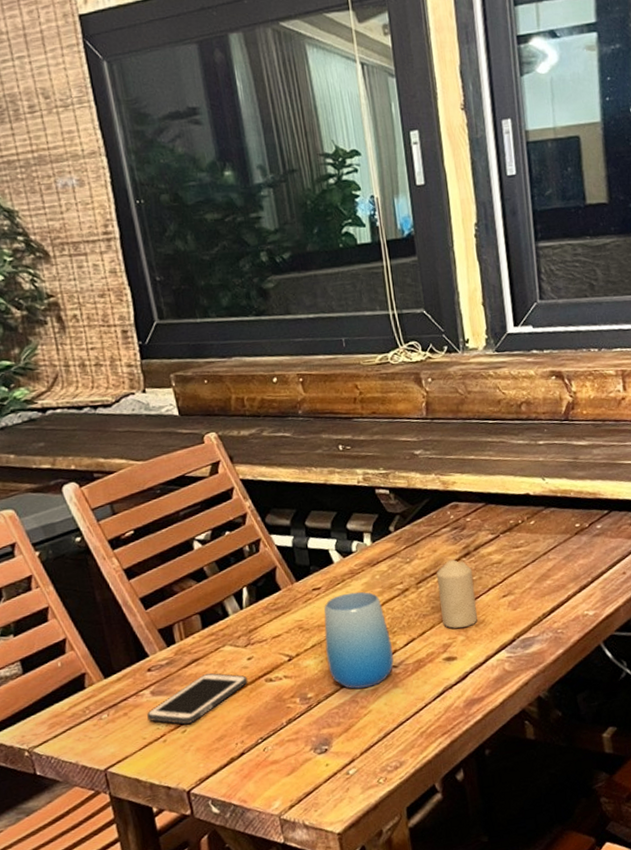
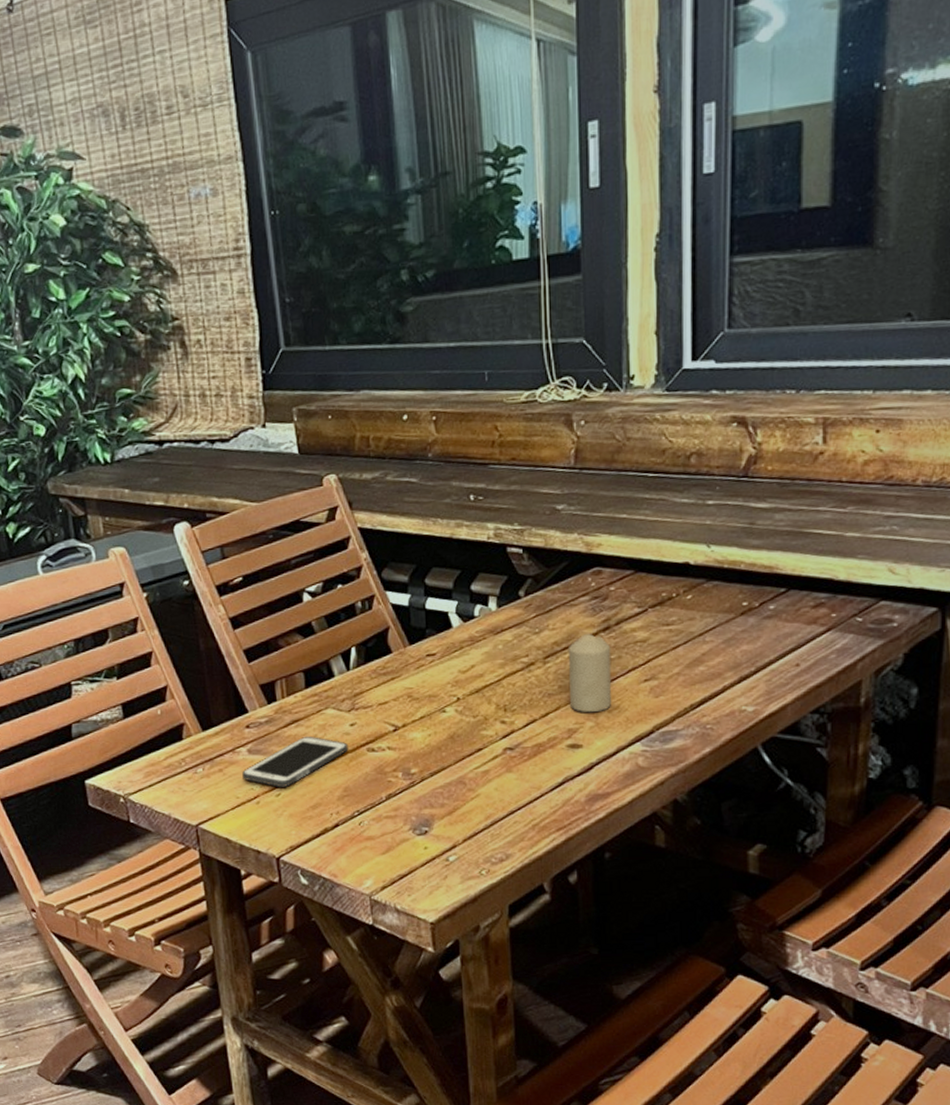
cup: present [324,592,394,689] -> none [435,662,510,769]

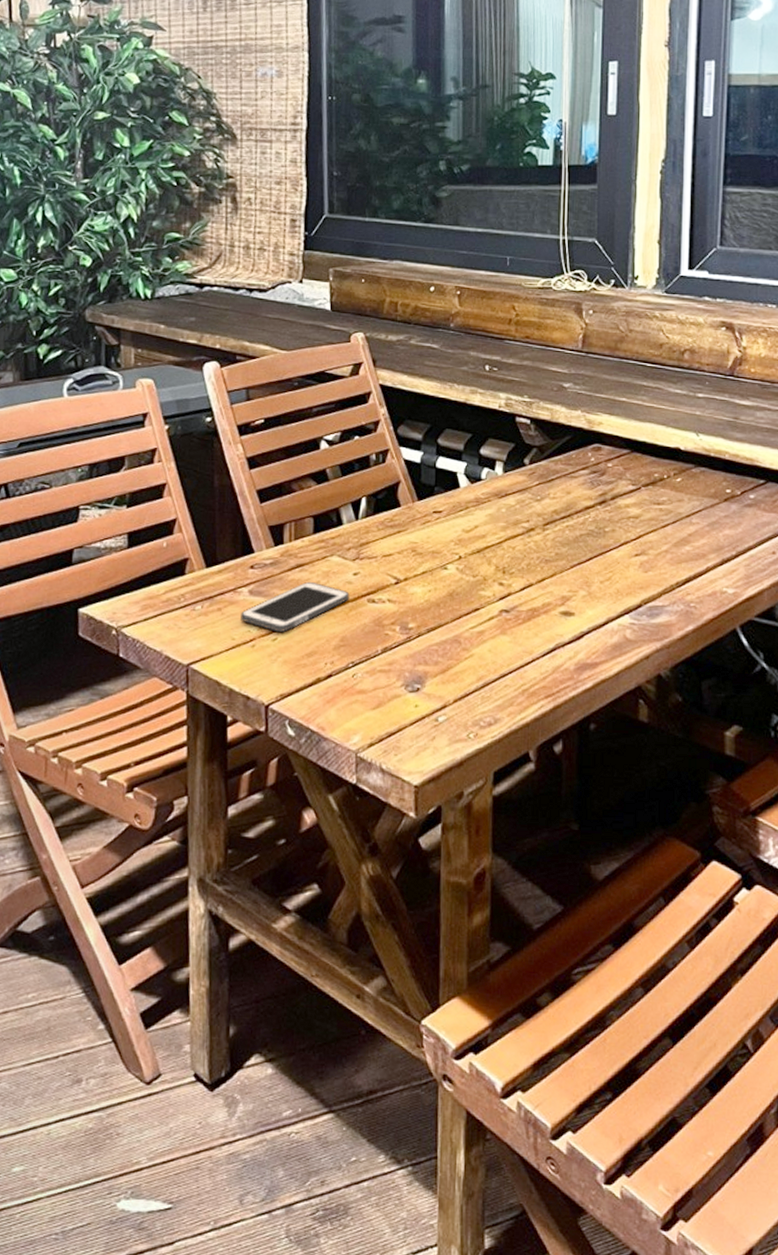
candle: present [568,634,612,713] -> none [565,506,606,582]

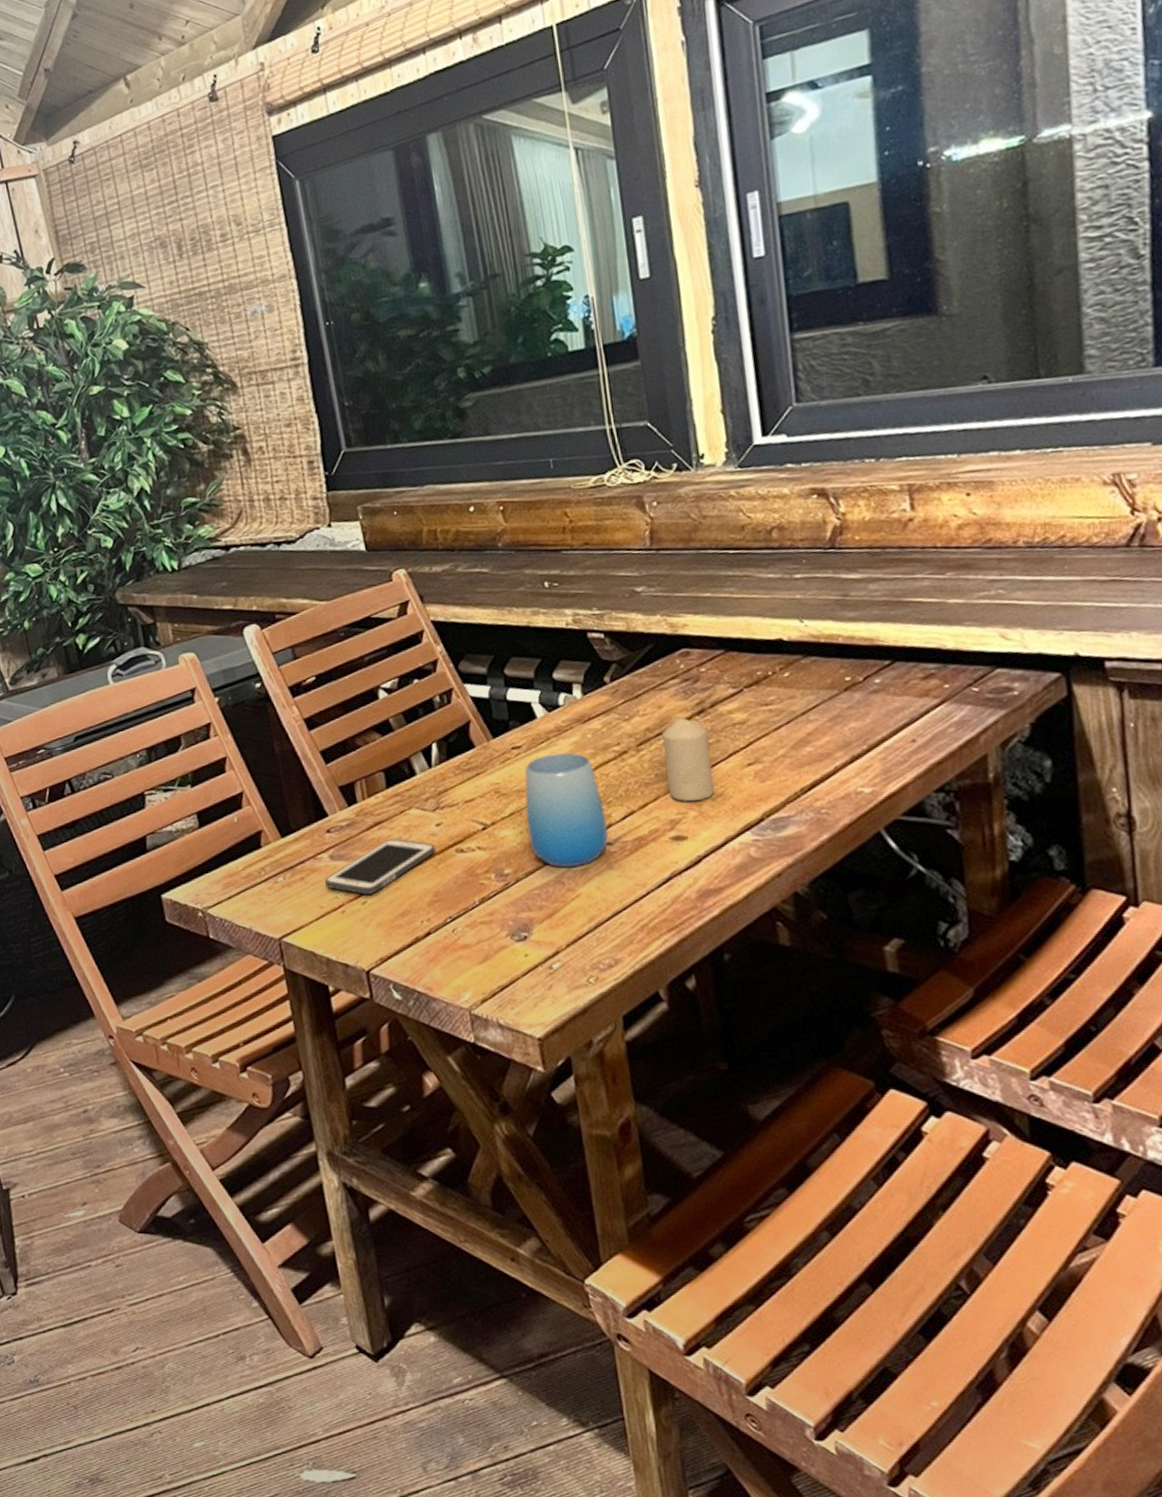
cup: none [435,522,507,628] -> present [524,752,608,867]
candle: none [565,506,606,582] -> present [661,718,715,802]

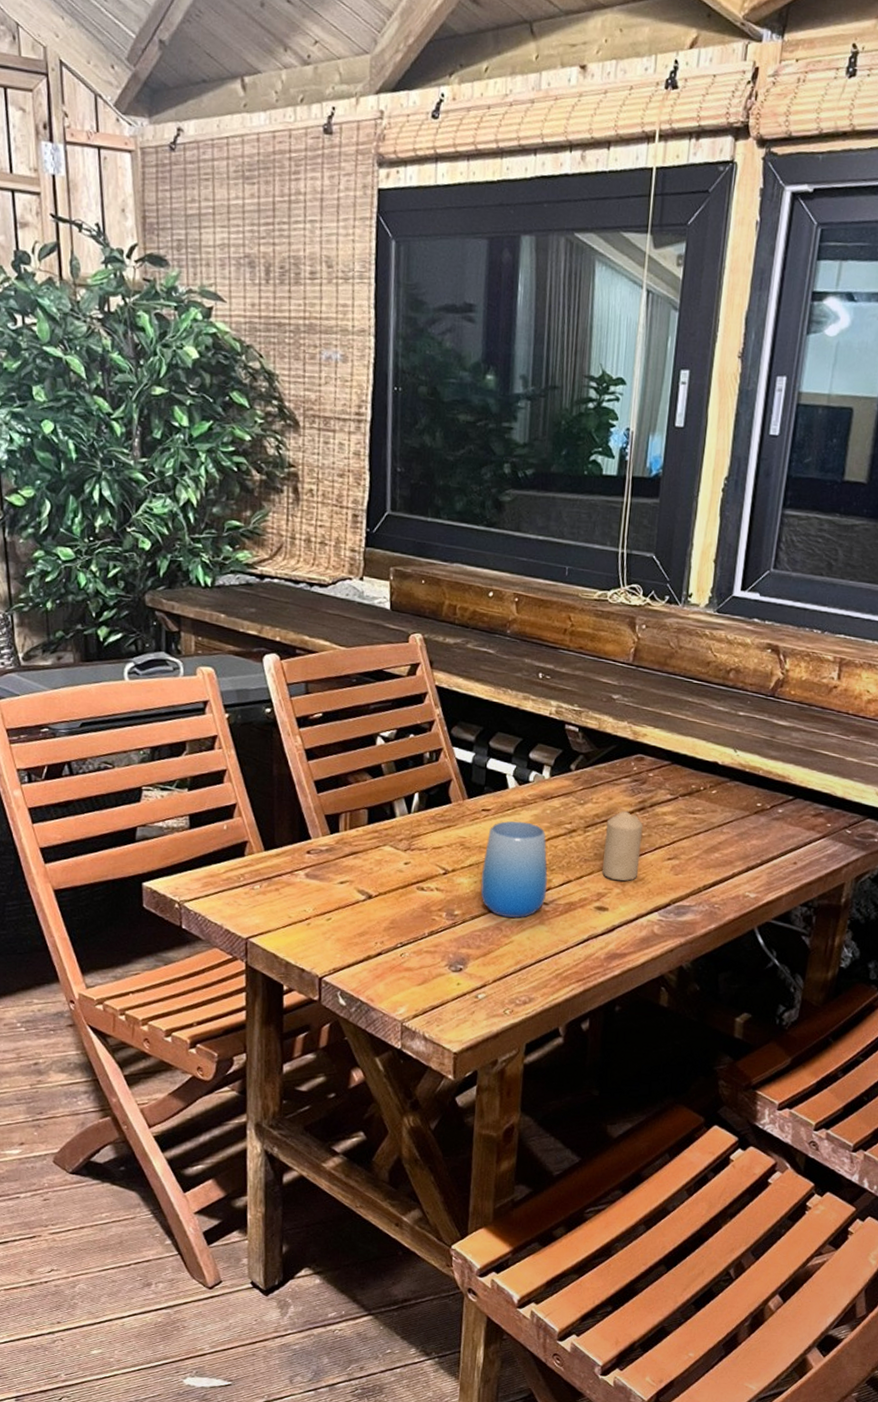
cell phone: present [325,838,436,895] -> none [297,868,401,913]

